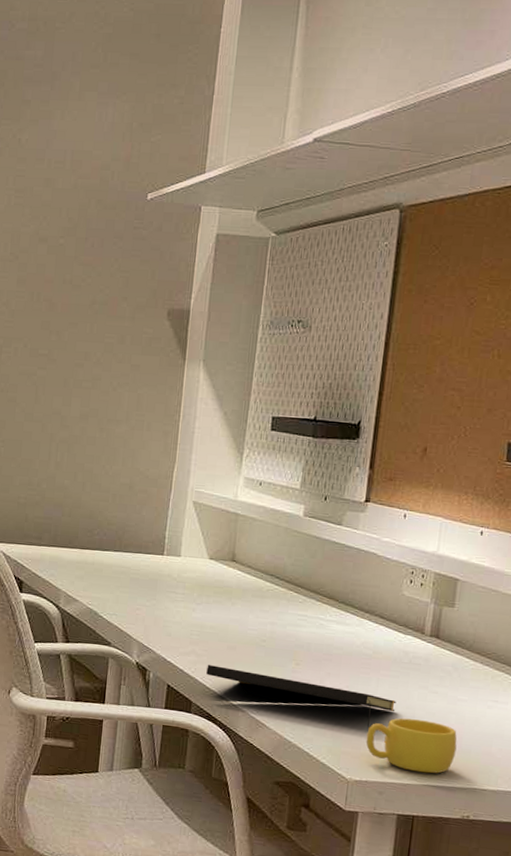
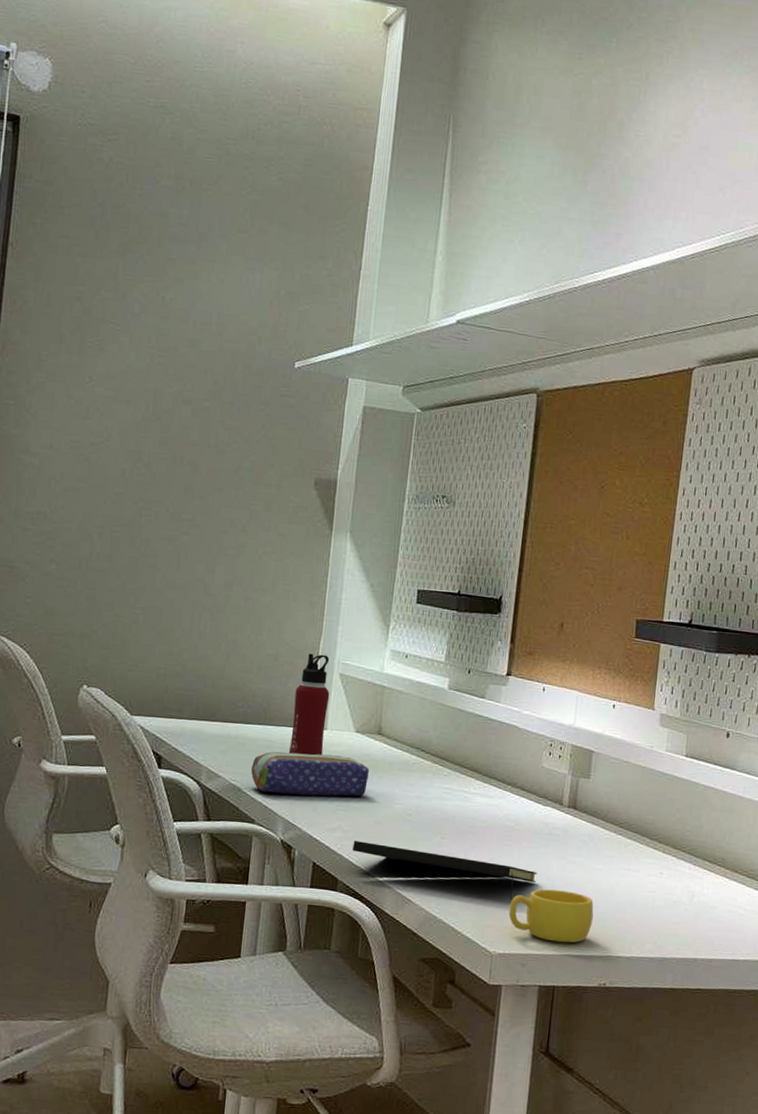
pencil case: none [107,577,223,622] -> present [251,751,369,797]
water bottle: none [143,482,184,582] -> present [288,653,330,756]

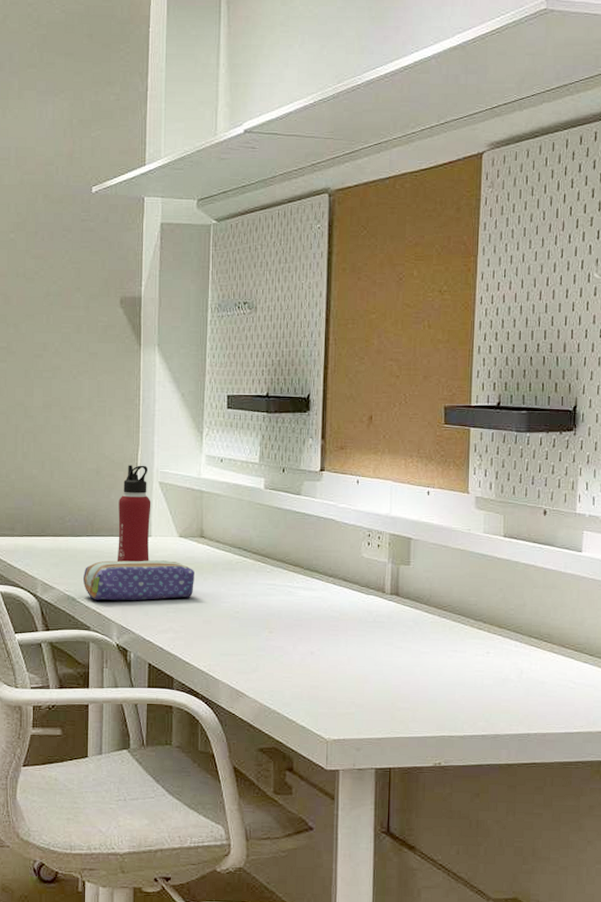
notepad: present [352,841,537,901] -> none [185,640,365,689]
cup: present [508,889,594,943] -> none [340,675,424,726]

